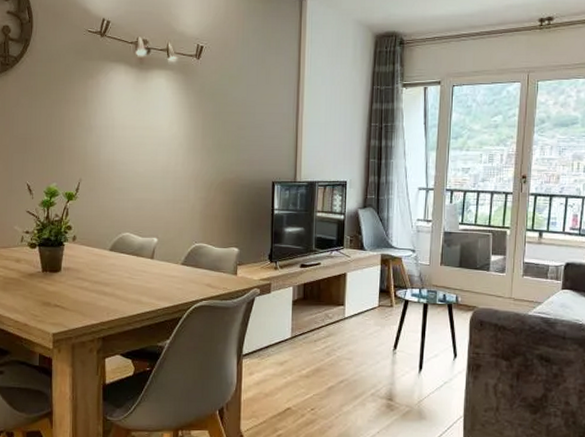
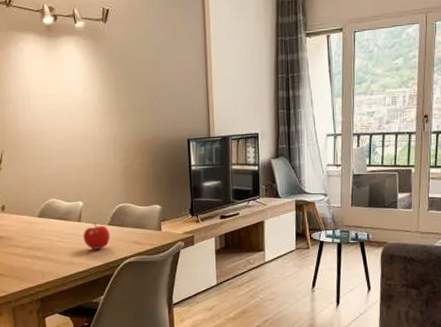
fruit: none [154,262,183,290] -> present [83,223,111,250]

